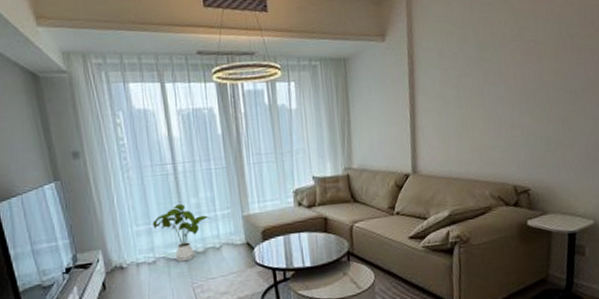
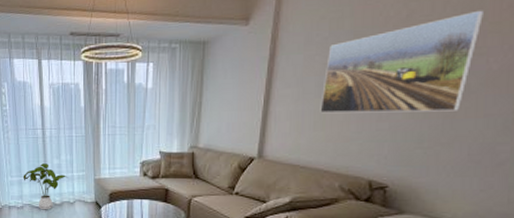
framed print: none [460,27,576,125] -> present [320,10,485,114]

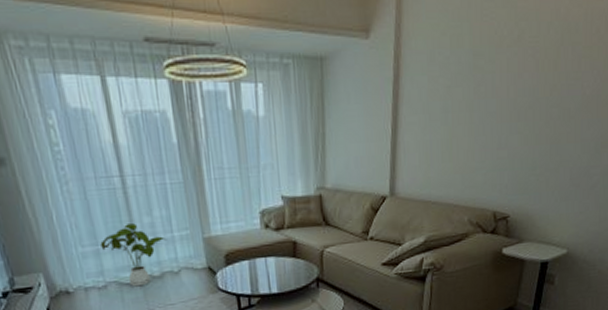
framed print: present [320,10,485,114] -> none [446,34,580,143]

